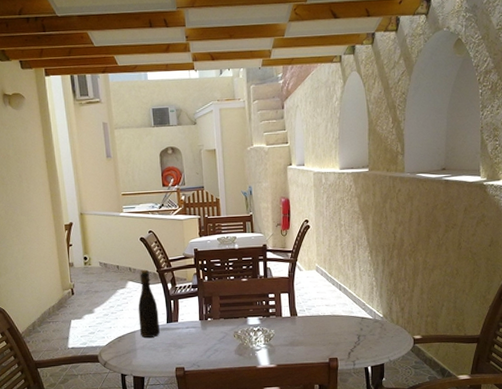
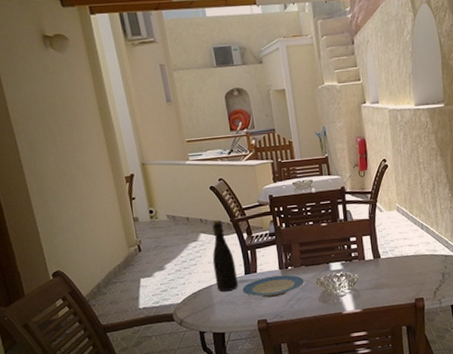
plate: none [163,326,223,347] -> present [242,275,305,298]

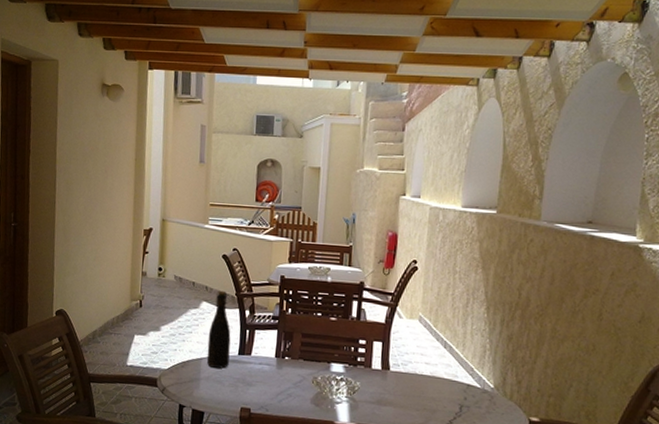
plate: present [242,275,305,298] -> none [232,362,300,387]

